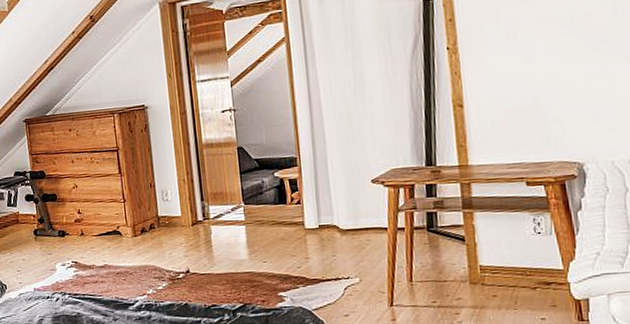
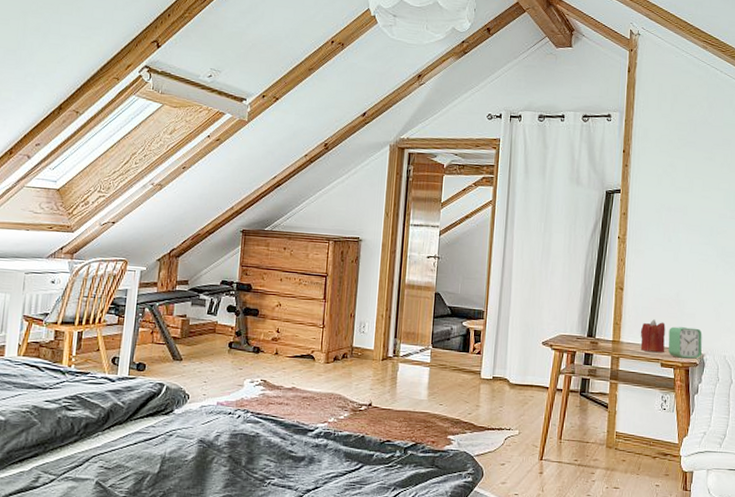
candle: none [493,133,528,172] -> present [640,319,666,353]
alarm clock: none [531,134,580,172] -> present [668,326,702,359]

